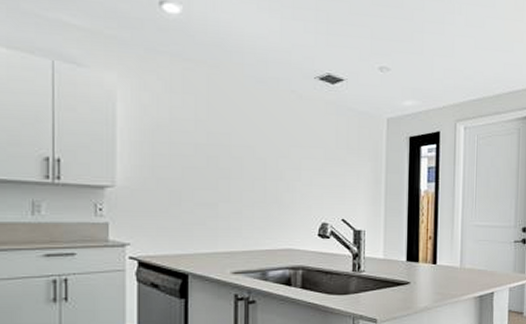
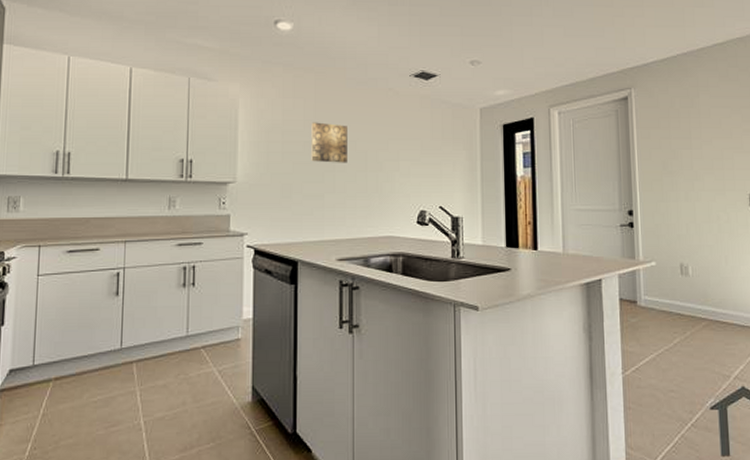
wall art: none [203,123,245,170] -> present [311,122,347,163]

